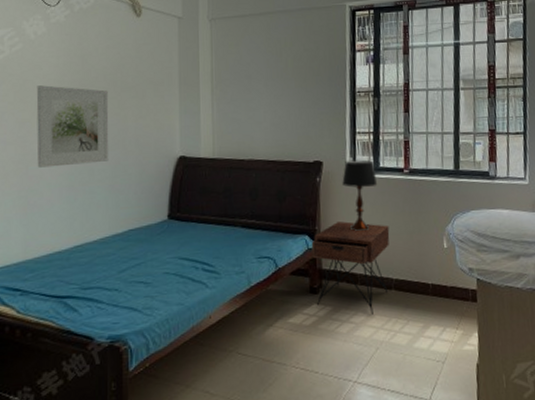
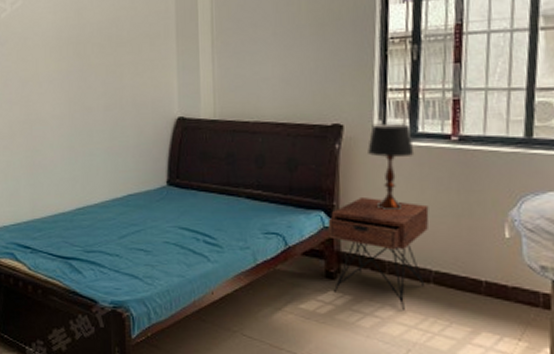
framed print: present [36,85,109,168] -> none [36,43,107,128]

